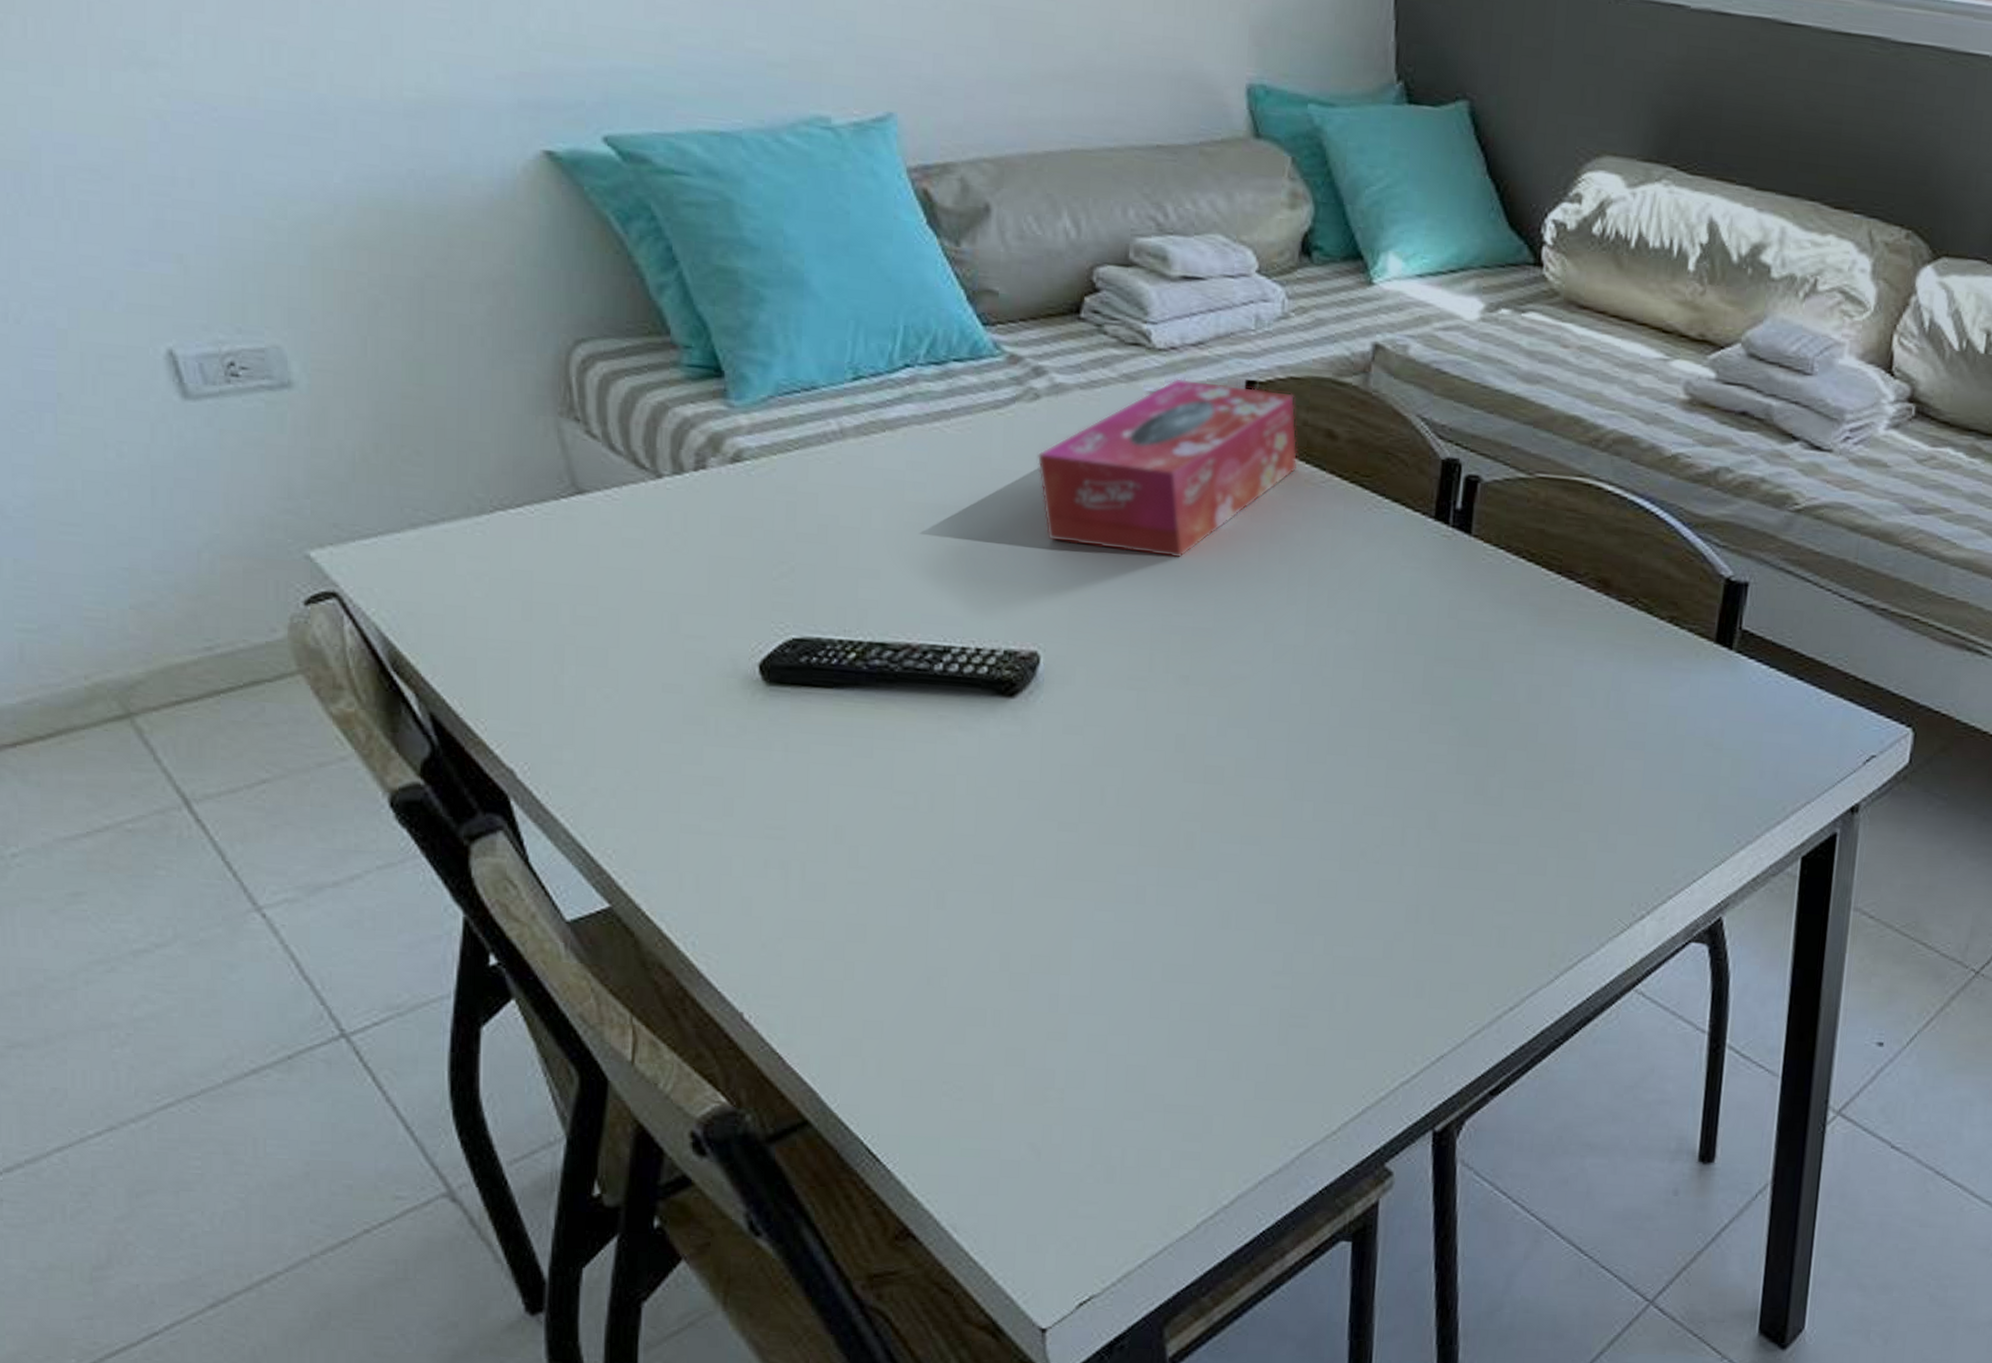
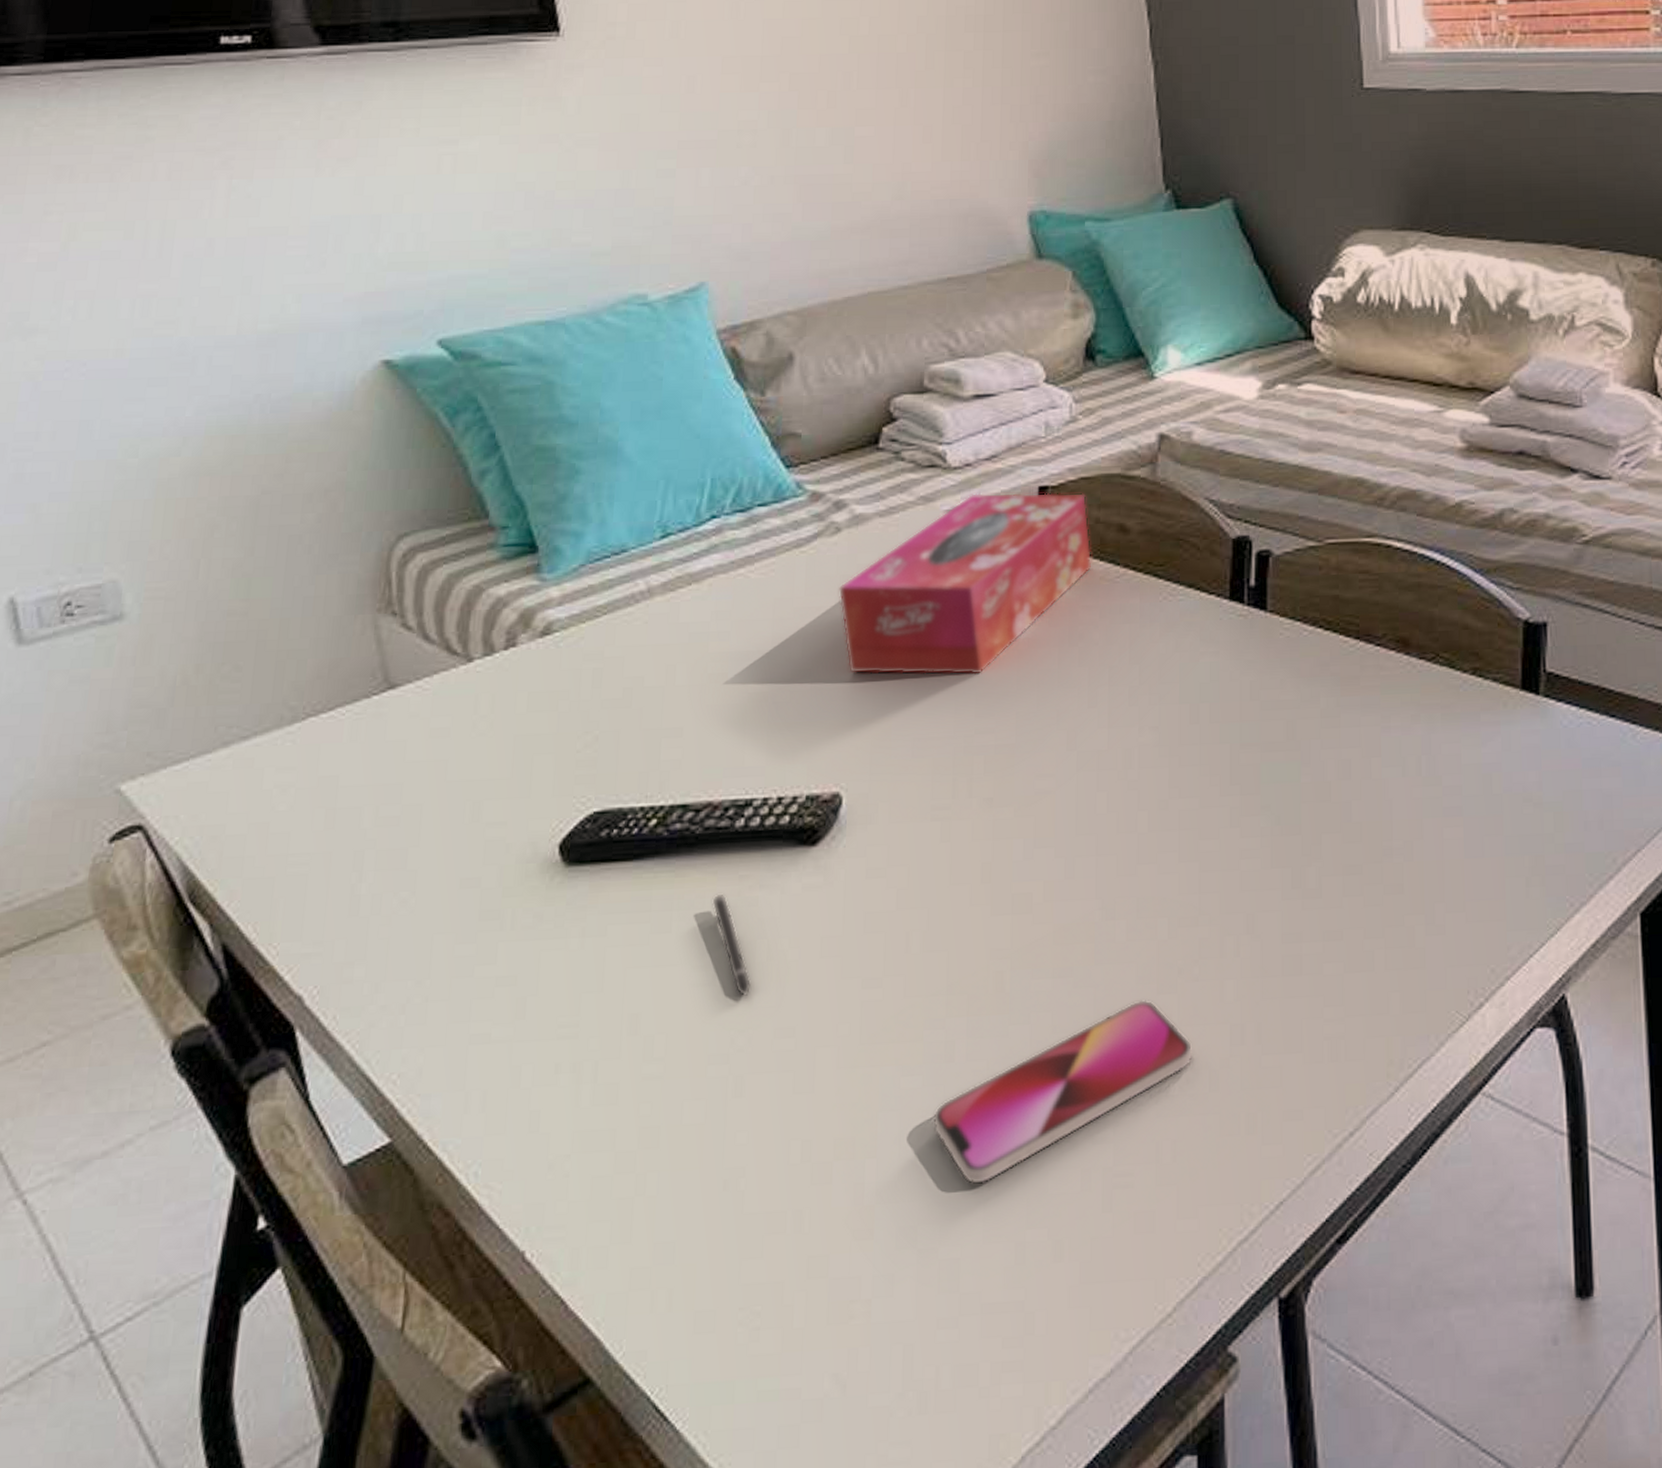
pen: none [912,730,952,823] -> present [712,895,752,996]
smartphone: none [1123,873,1370,1008] -> present [933,1000,1193,1184]

